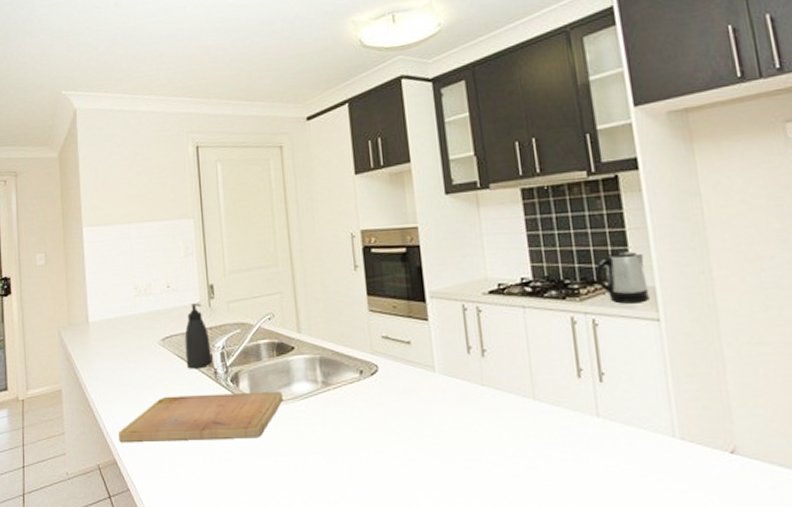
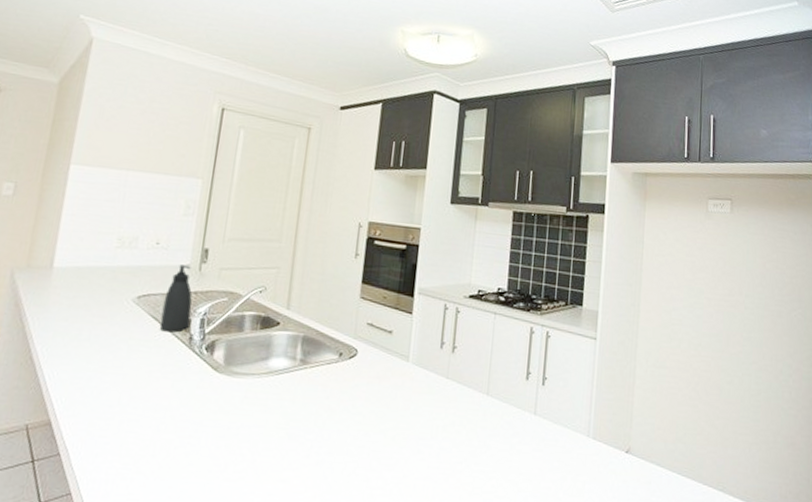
cutting board: present [119,391,283,442] -> none [60,357,258,410]
kettle: present [595,250,650,304] -> none [556,277,595,323]

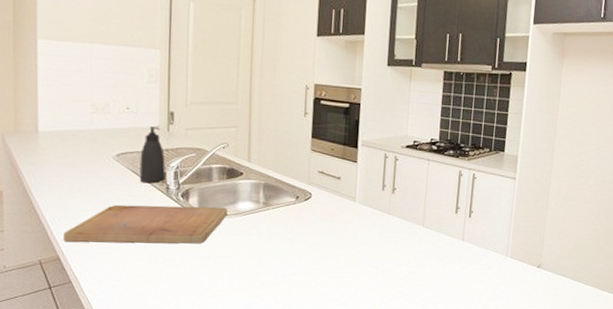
cutting board: none [60,357,258,410] -> present [64,204,228,244]

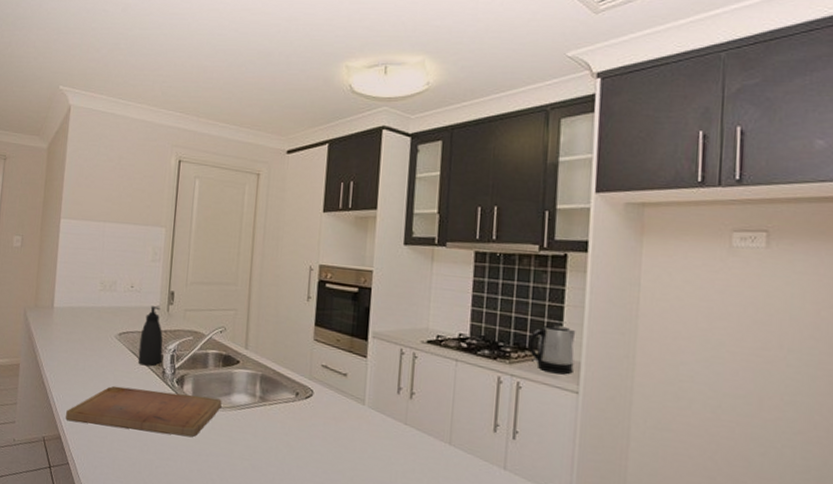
kettle: none [482,128,516,166] -> present [528,324,576,375]

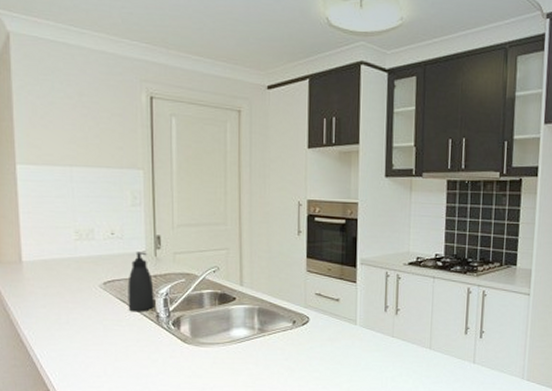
cutting board: present [66,385,222,437] -> none [54,334,221,375]
kettle: present [528,324,576,375] -> none [491,239,528,281]

